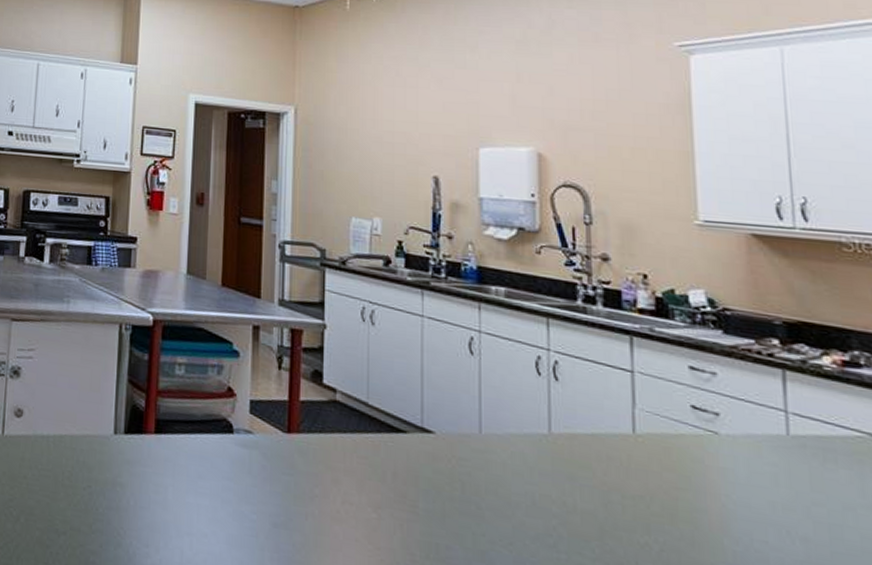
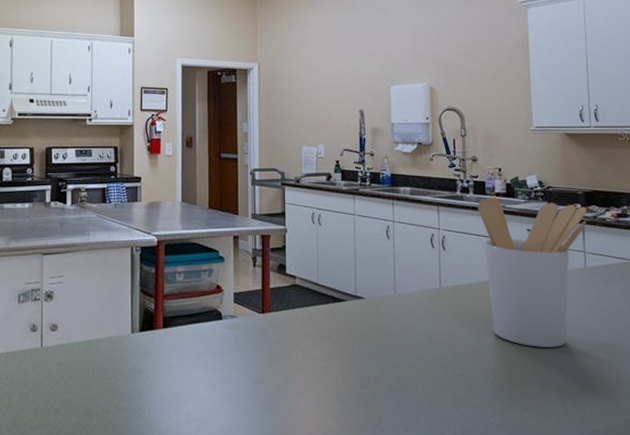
utensil holder: none [609,313,790,549] -> present [477,197,587,347]

